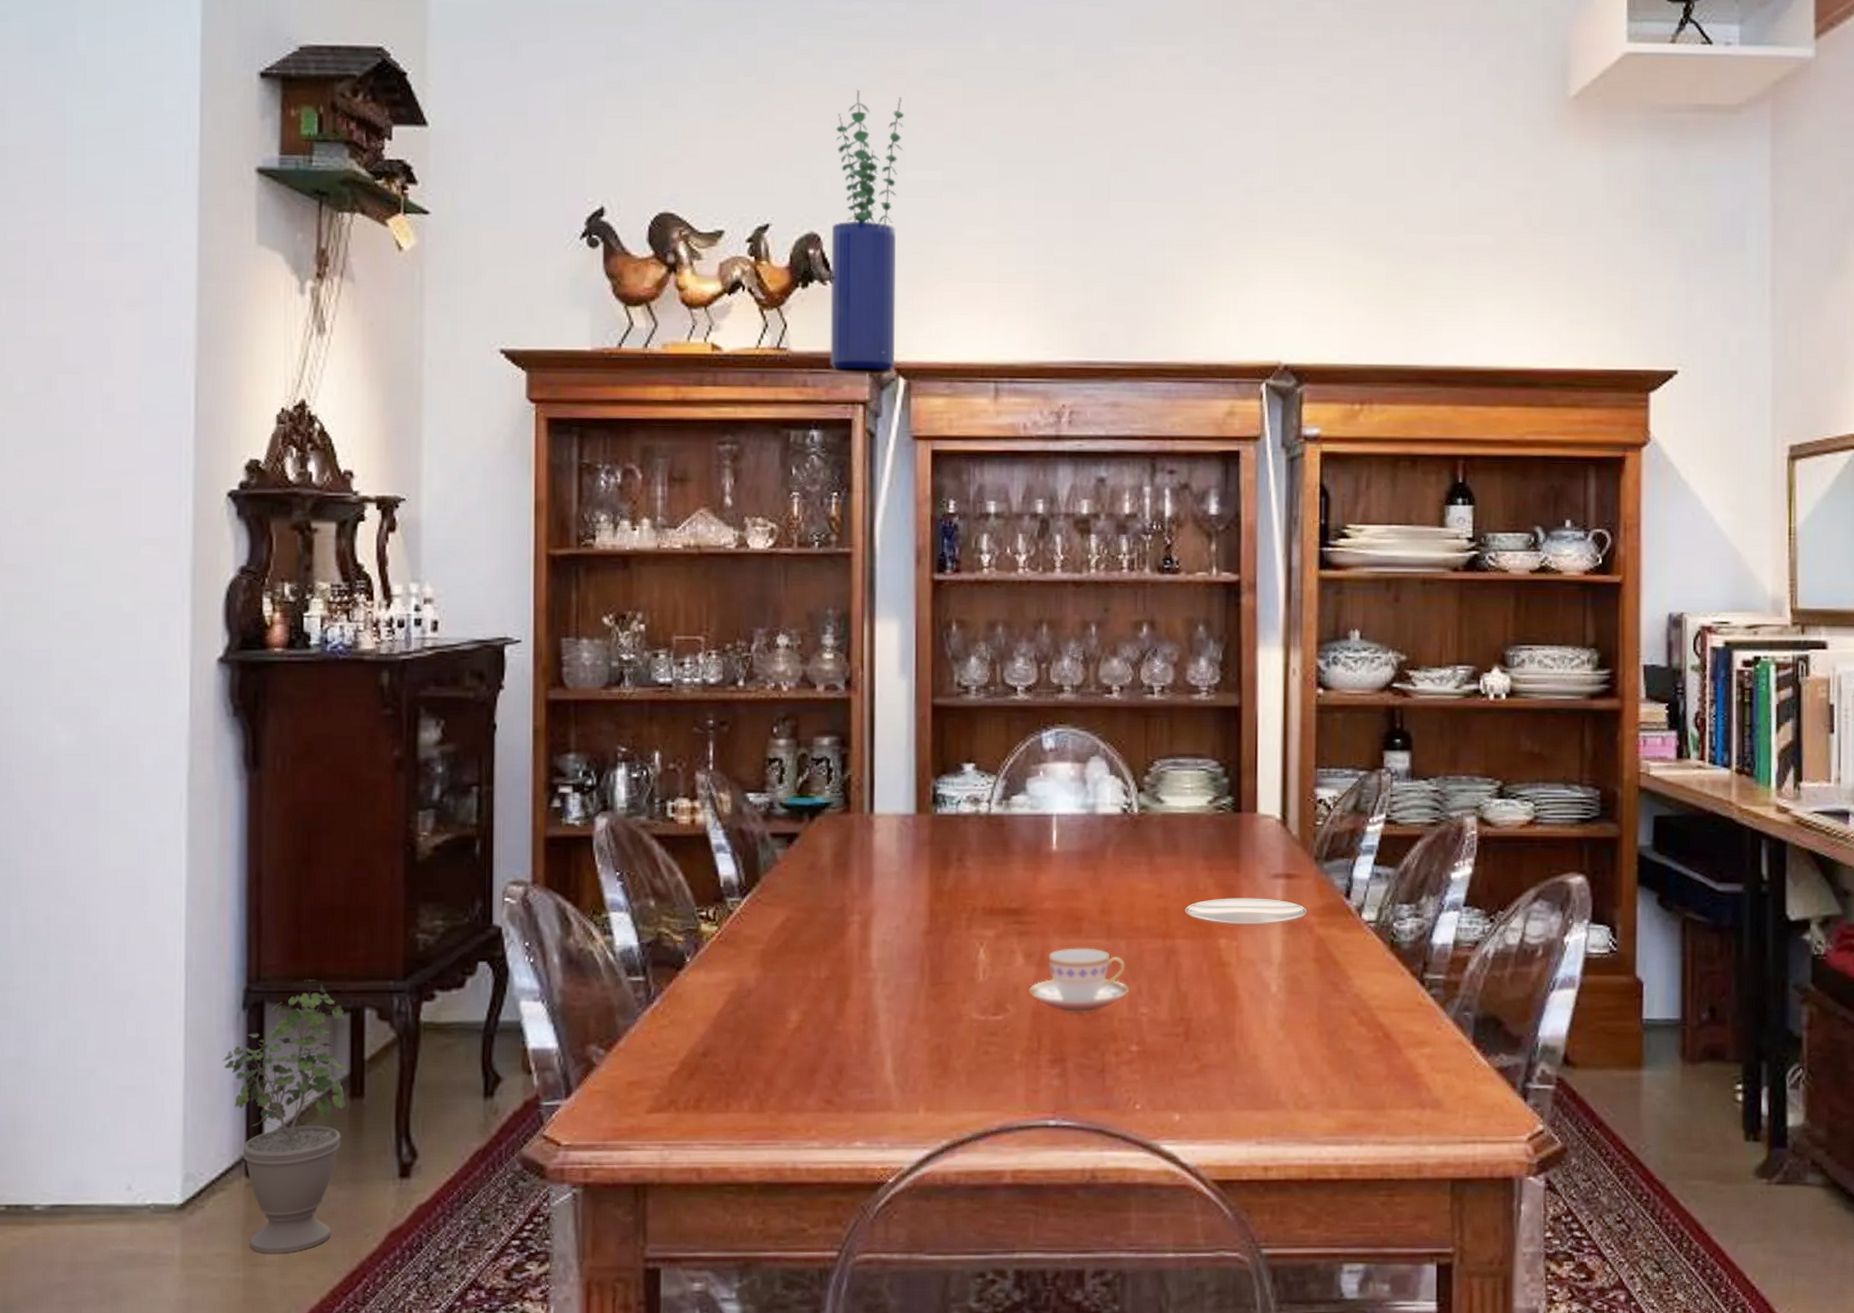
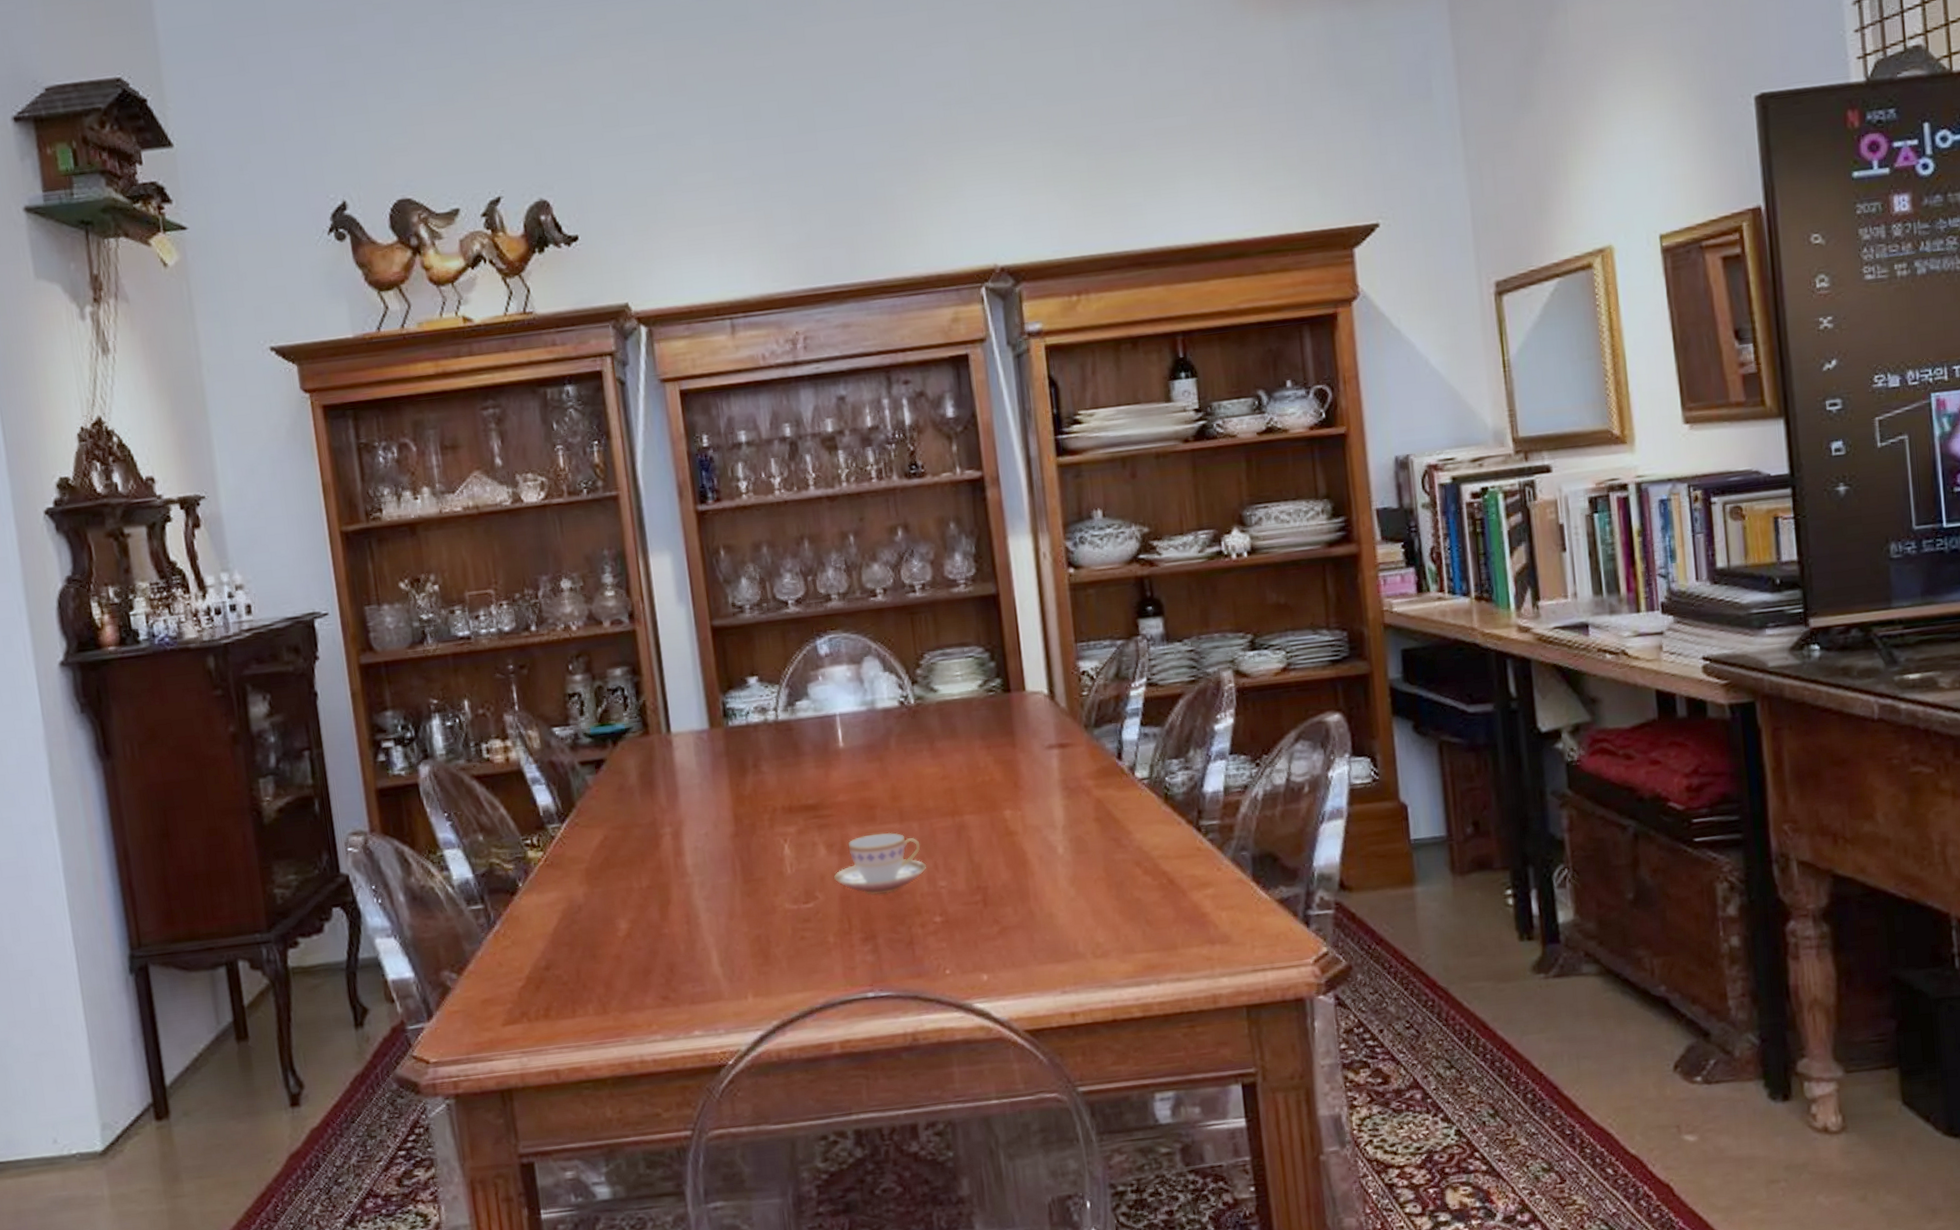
potted plant: present [223,980,345,1254] -> none [119,940,239,1186]
vase: present [830,89,905,375] -> none [550,57,636,329]
plate: present [1185,898,1307,928] -> none [969,768,1083,799]

